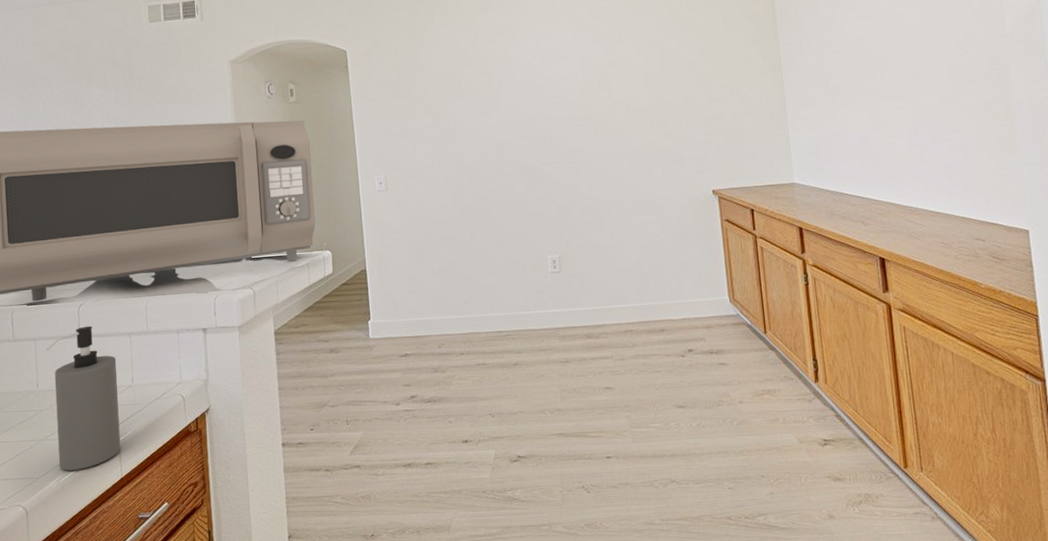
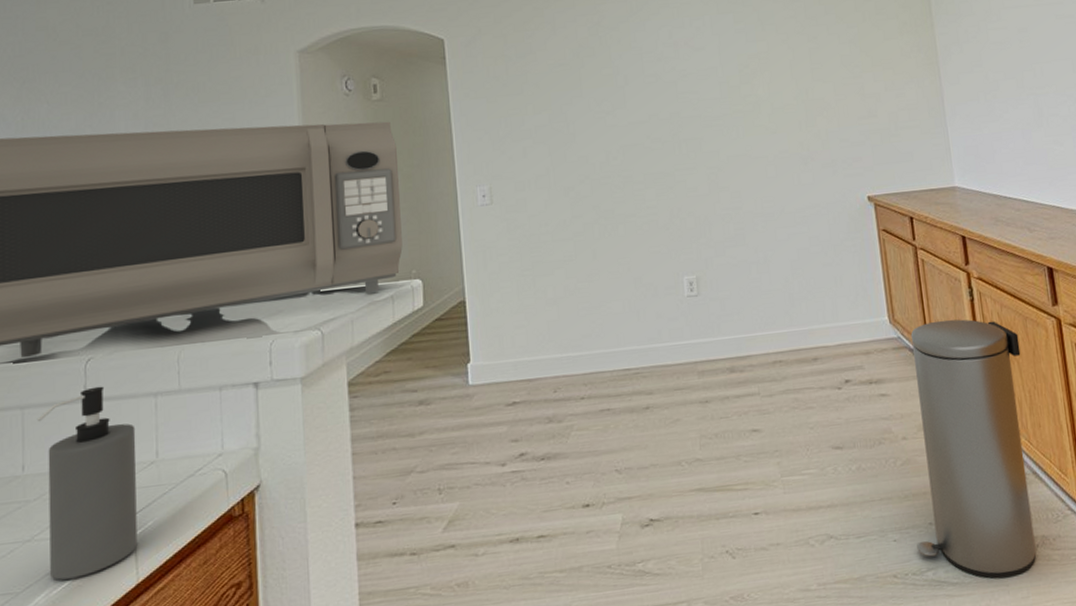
pedal bin: none [749,301,860,528] -> present [910,319,1037,579]

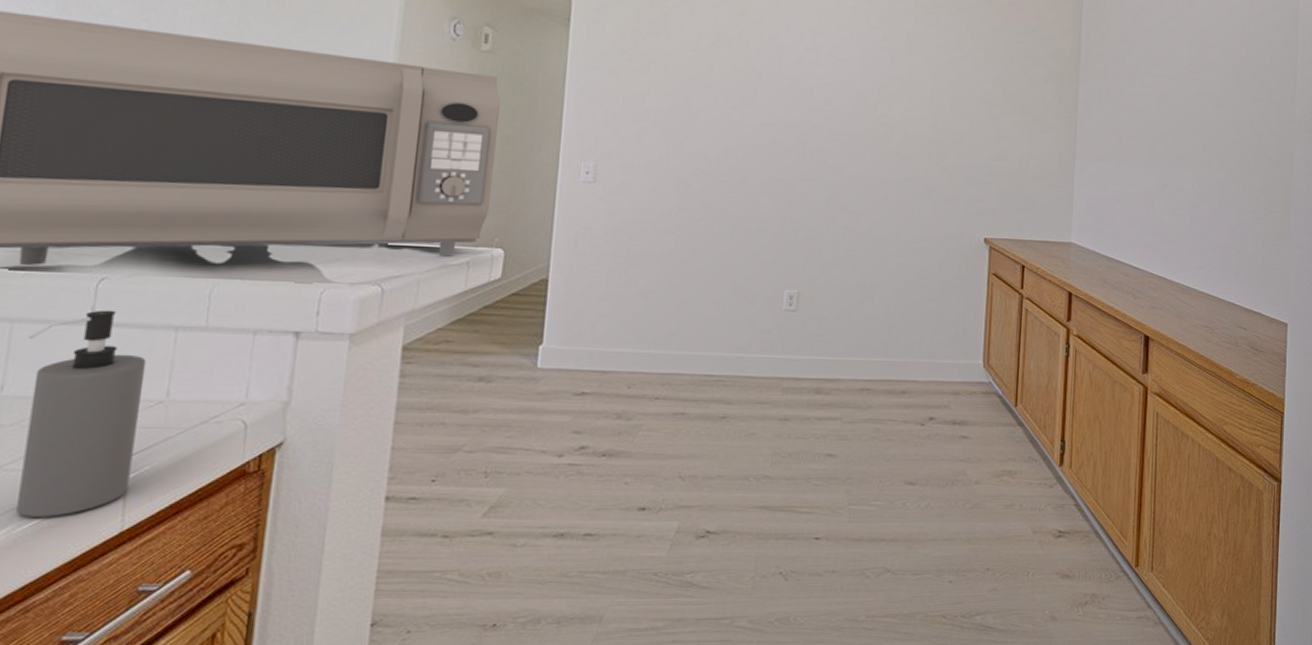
pedal bin: present [910,319,1037,579] -> none [971,371,1105,631]

